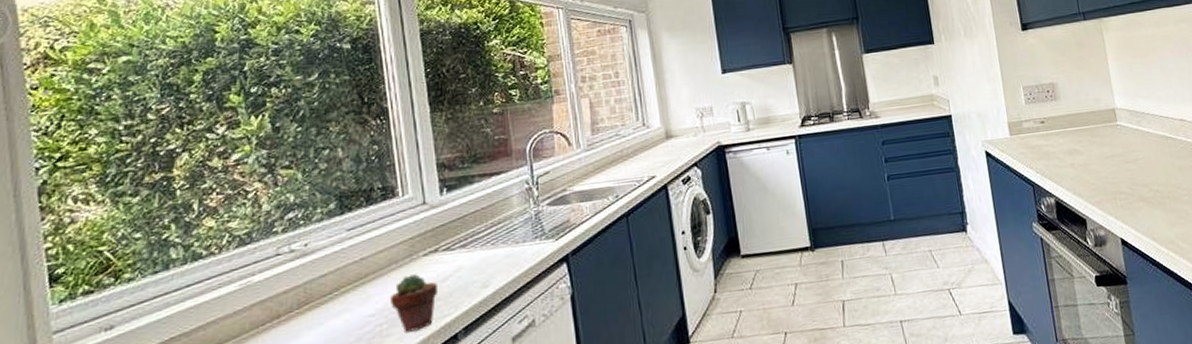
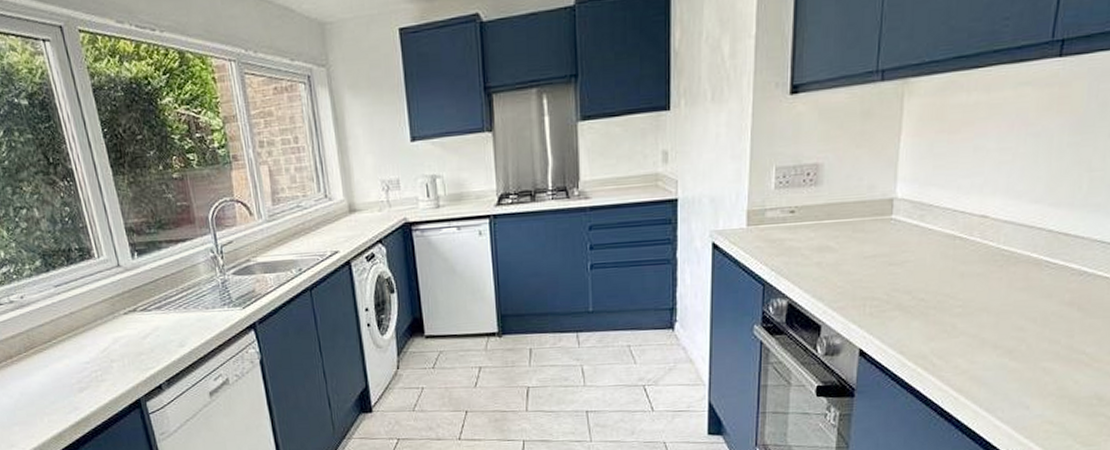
potted succulent: present [391,274,437,332] -> none [100,330,140,379]

